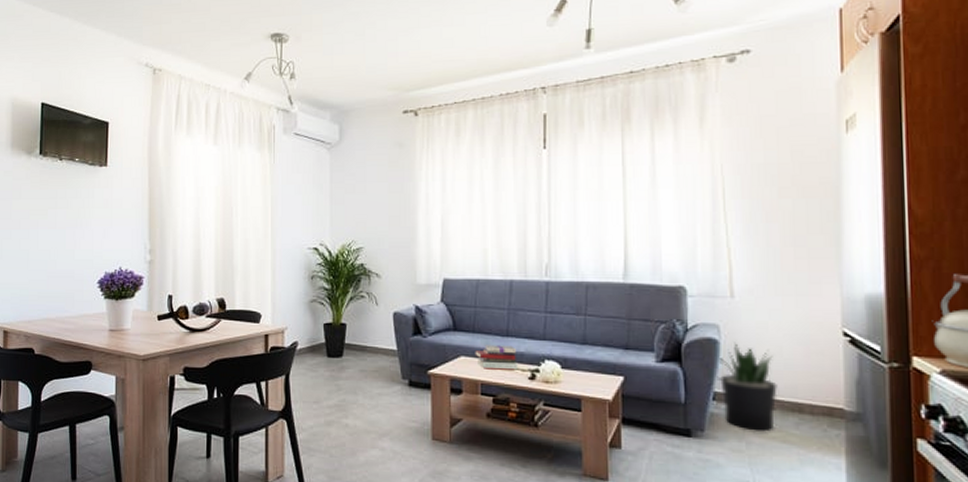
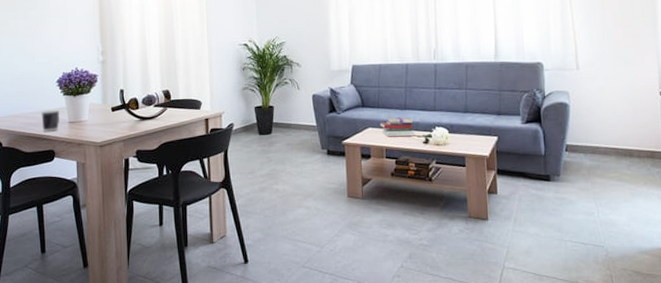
mug: none [79,314,100,340] -> present [41,109,60,132]
planter: present [720,342,778,430] -> none [570,104,614,172]

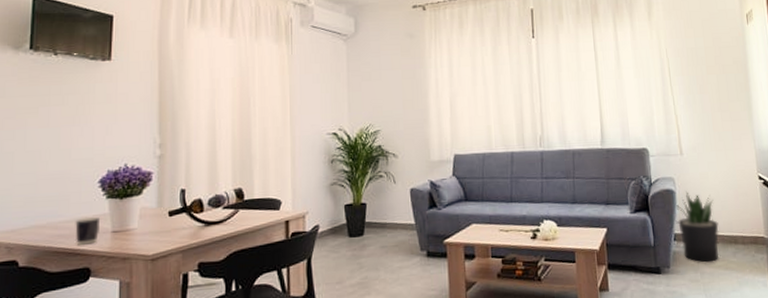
books: present [380,117,414,138] -> none [484,210,521,234]
planter: none [570,104,614,172] -> present [676,191,719,262]

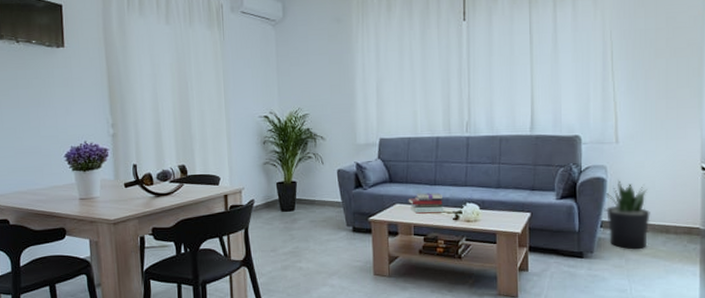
mug: present [75,217,101,245] -> none [49,185,70,209]
books: none [484,210,521,234] -> present [408,192,444,214]

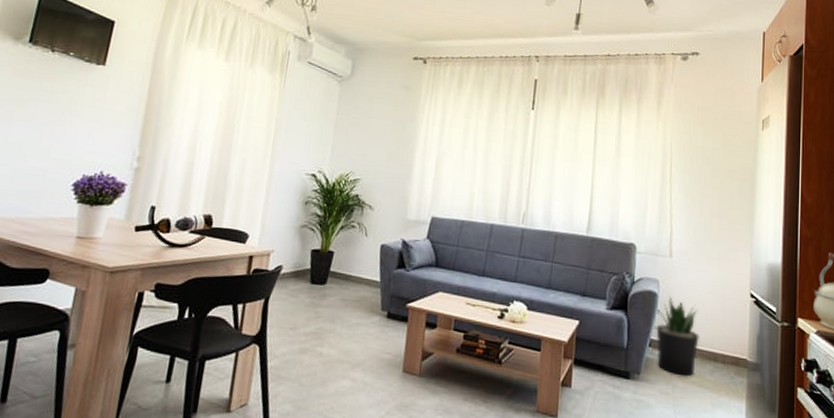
books: present [408,192,444,214] -> none [452,283,490,310]

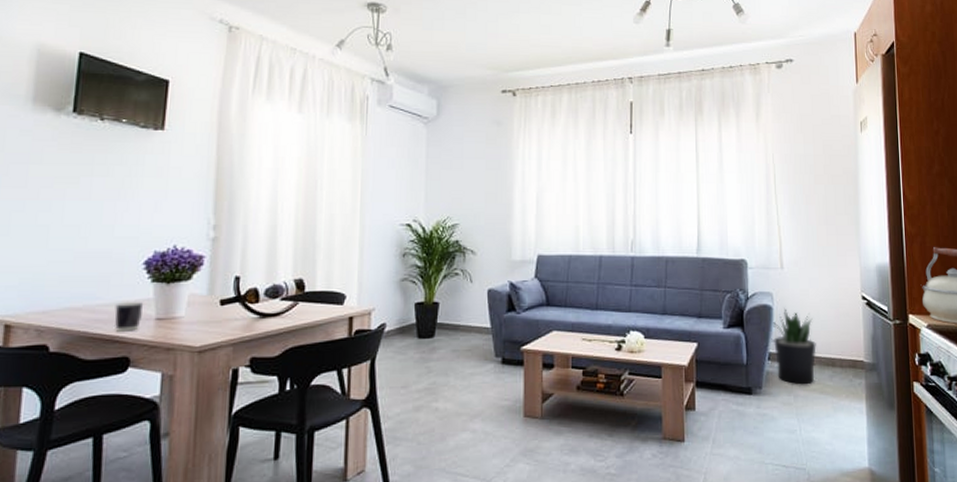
mug: none [40,217,68,246] -> present [114,301,144,331]

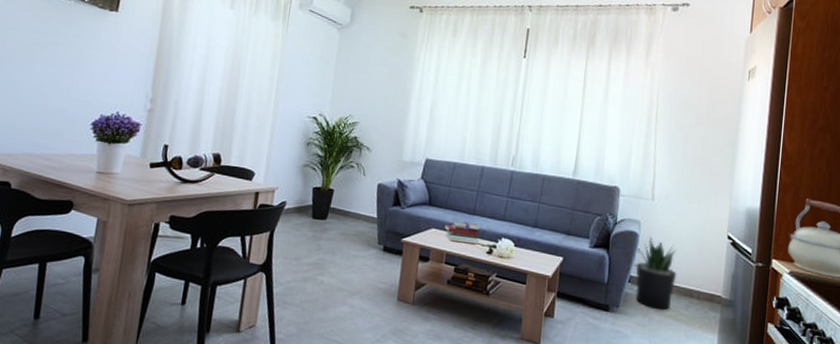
mug: present [114,301,144,331] -> none [64,154,89,180]
books: none [566,318,606,344] -> present [444,220,480,246]

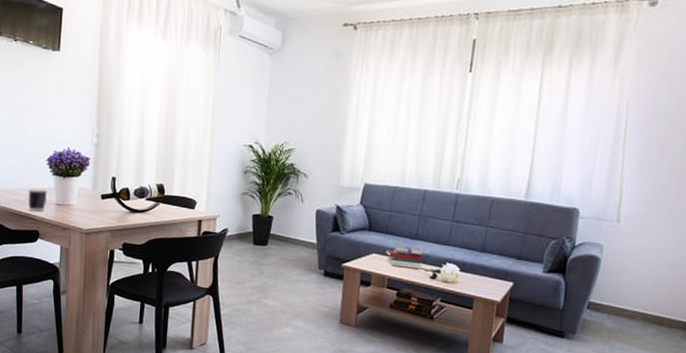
mug: none [64,154,89,180] -> present [28,188,48,211]
planter: present [635,236,677,310] -> none [595,260,645,338]

